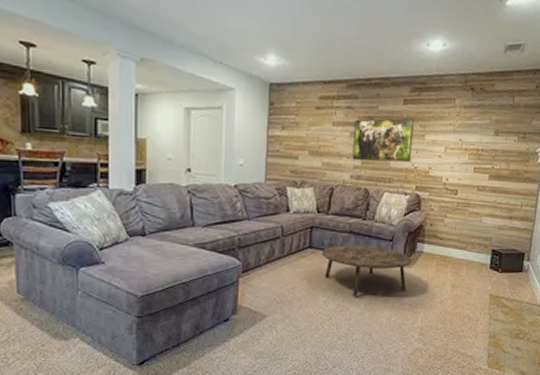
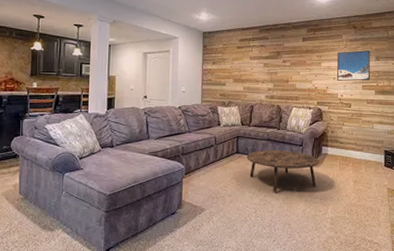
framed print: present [352,118,415,163] -> none [266,51,312,85]
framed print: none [443,120,489,162] -> present [337,49,370,81]

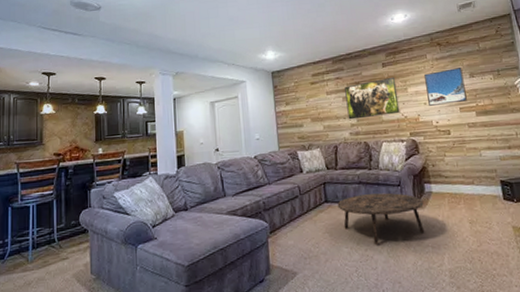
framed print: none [266,51,312,85] -> present [344,77,400,120]

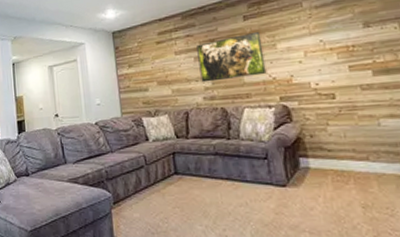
coffee table: present [337,192,425,245] -> none [189,166,300,225]
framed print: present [424,66,467,106] -> none [299,14,360,65]

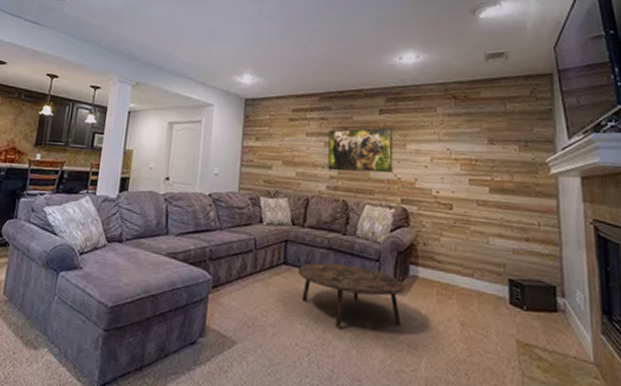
coffee table: none [189,166,300,225] -> present [298,262,405,328]

